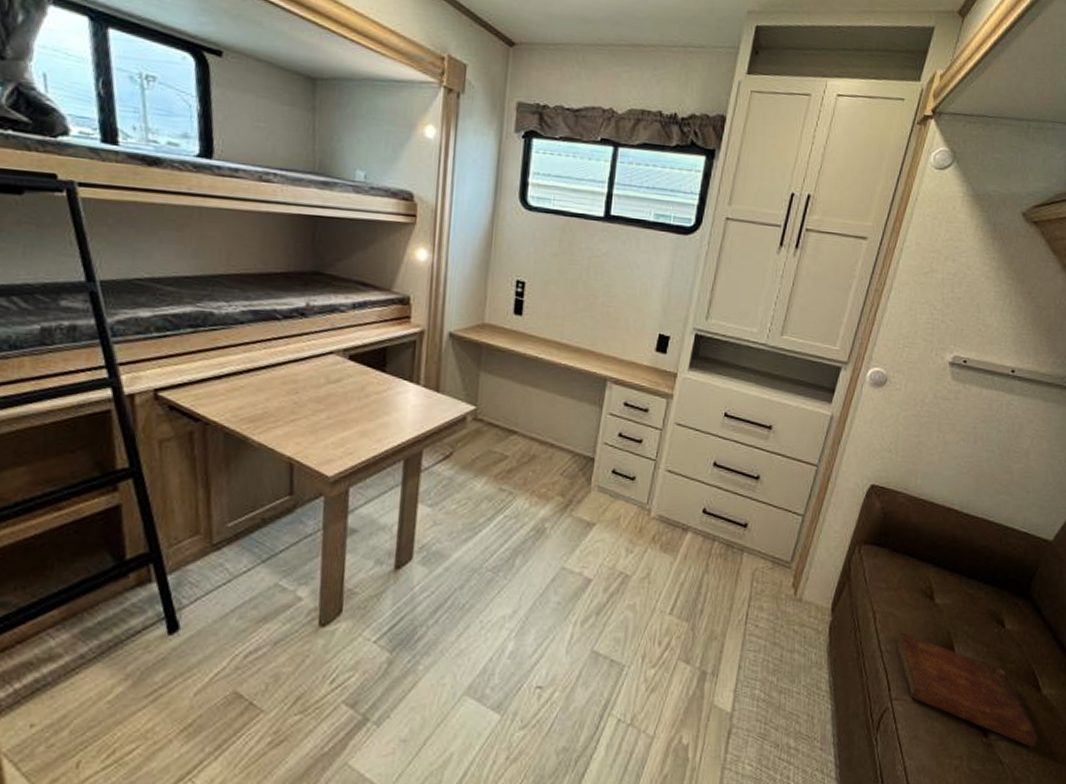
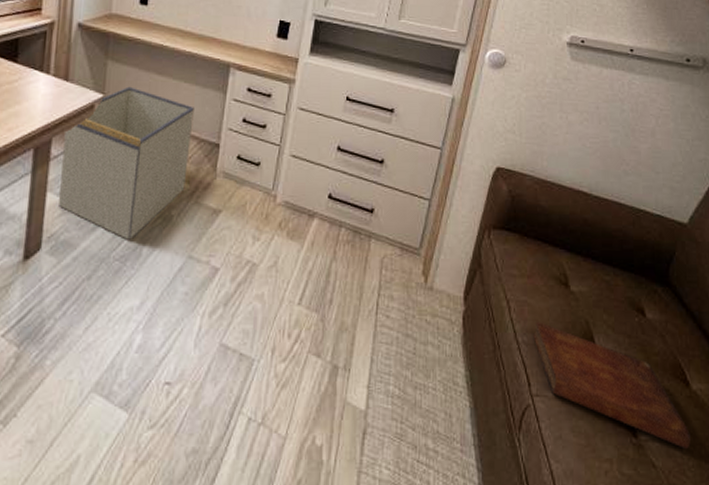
storage bin: none [430,399,569,551] -> present [59,86,194,240]

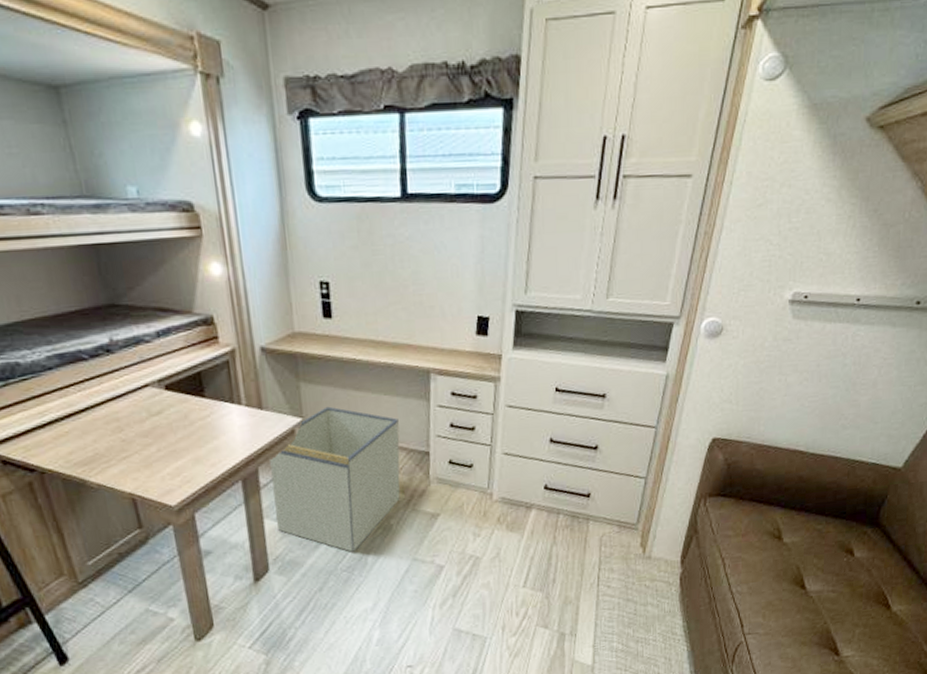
bible: present [533,321,690,450] -> none [746,572,887,660]

